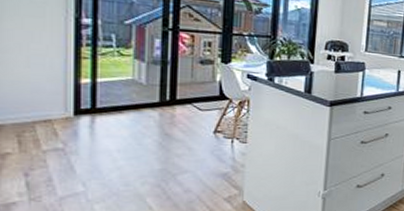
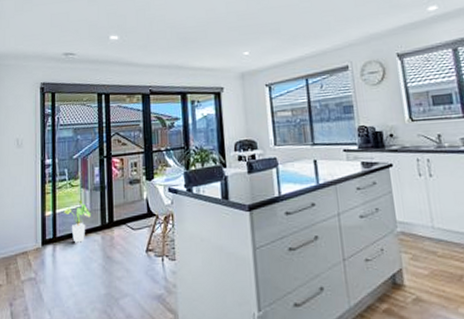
house plant: none [107,71,146,117] -> present [63,200,91,243]

